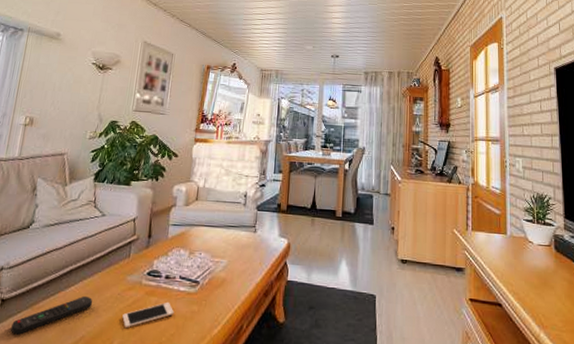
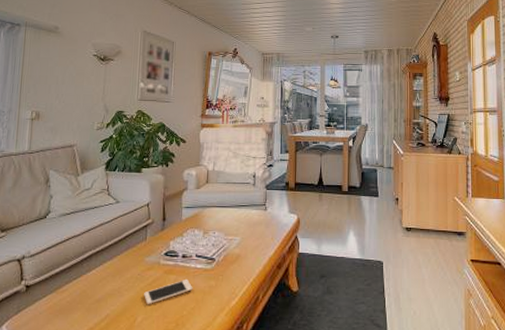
remote control: present [11,295,92,335] -> none [38,278,114,317]

